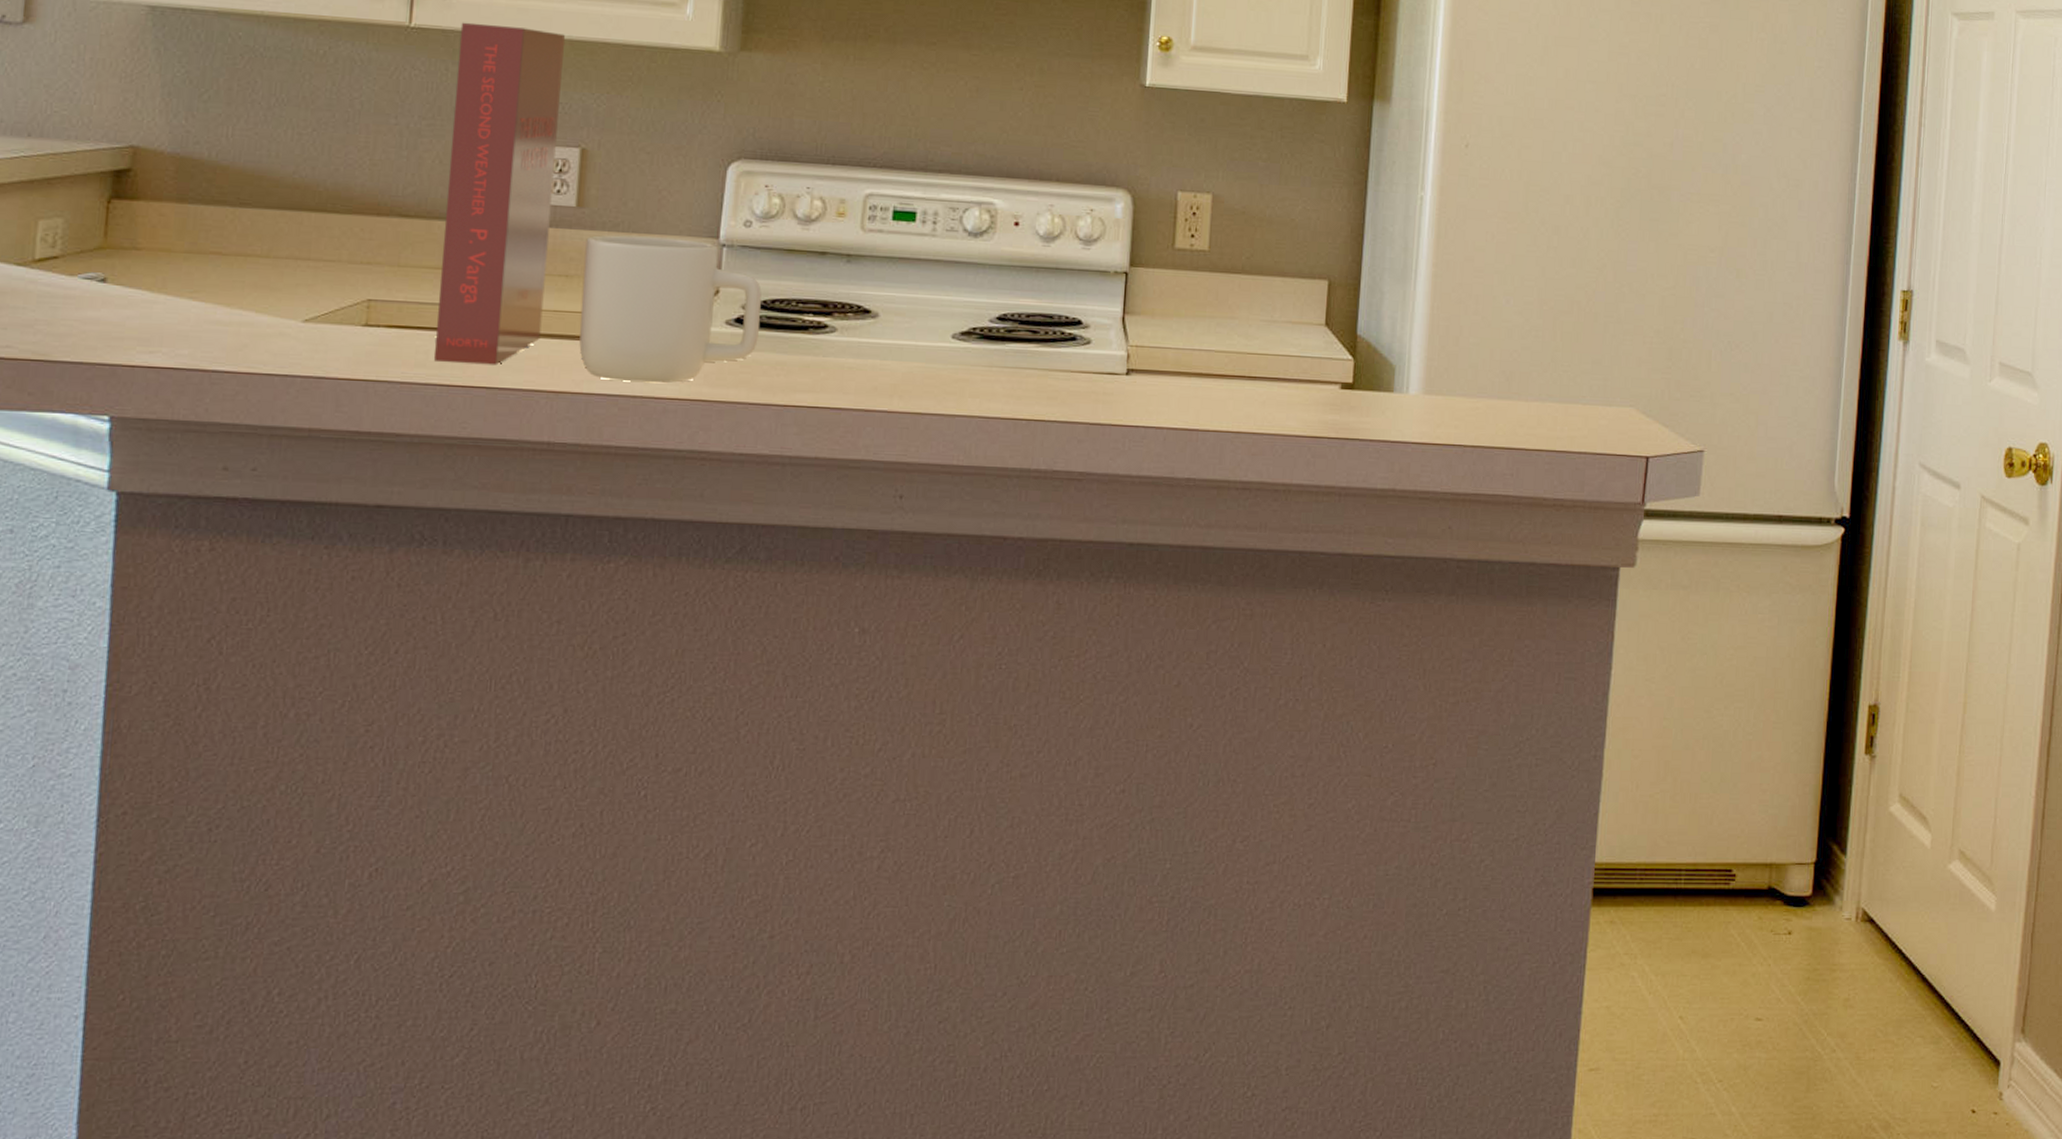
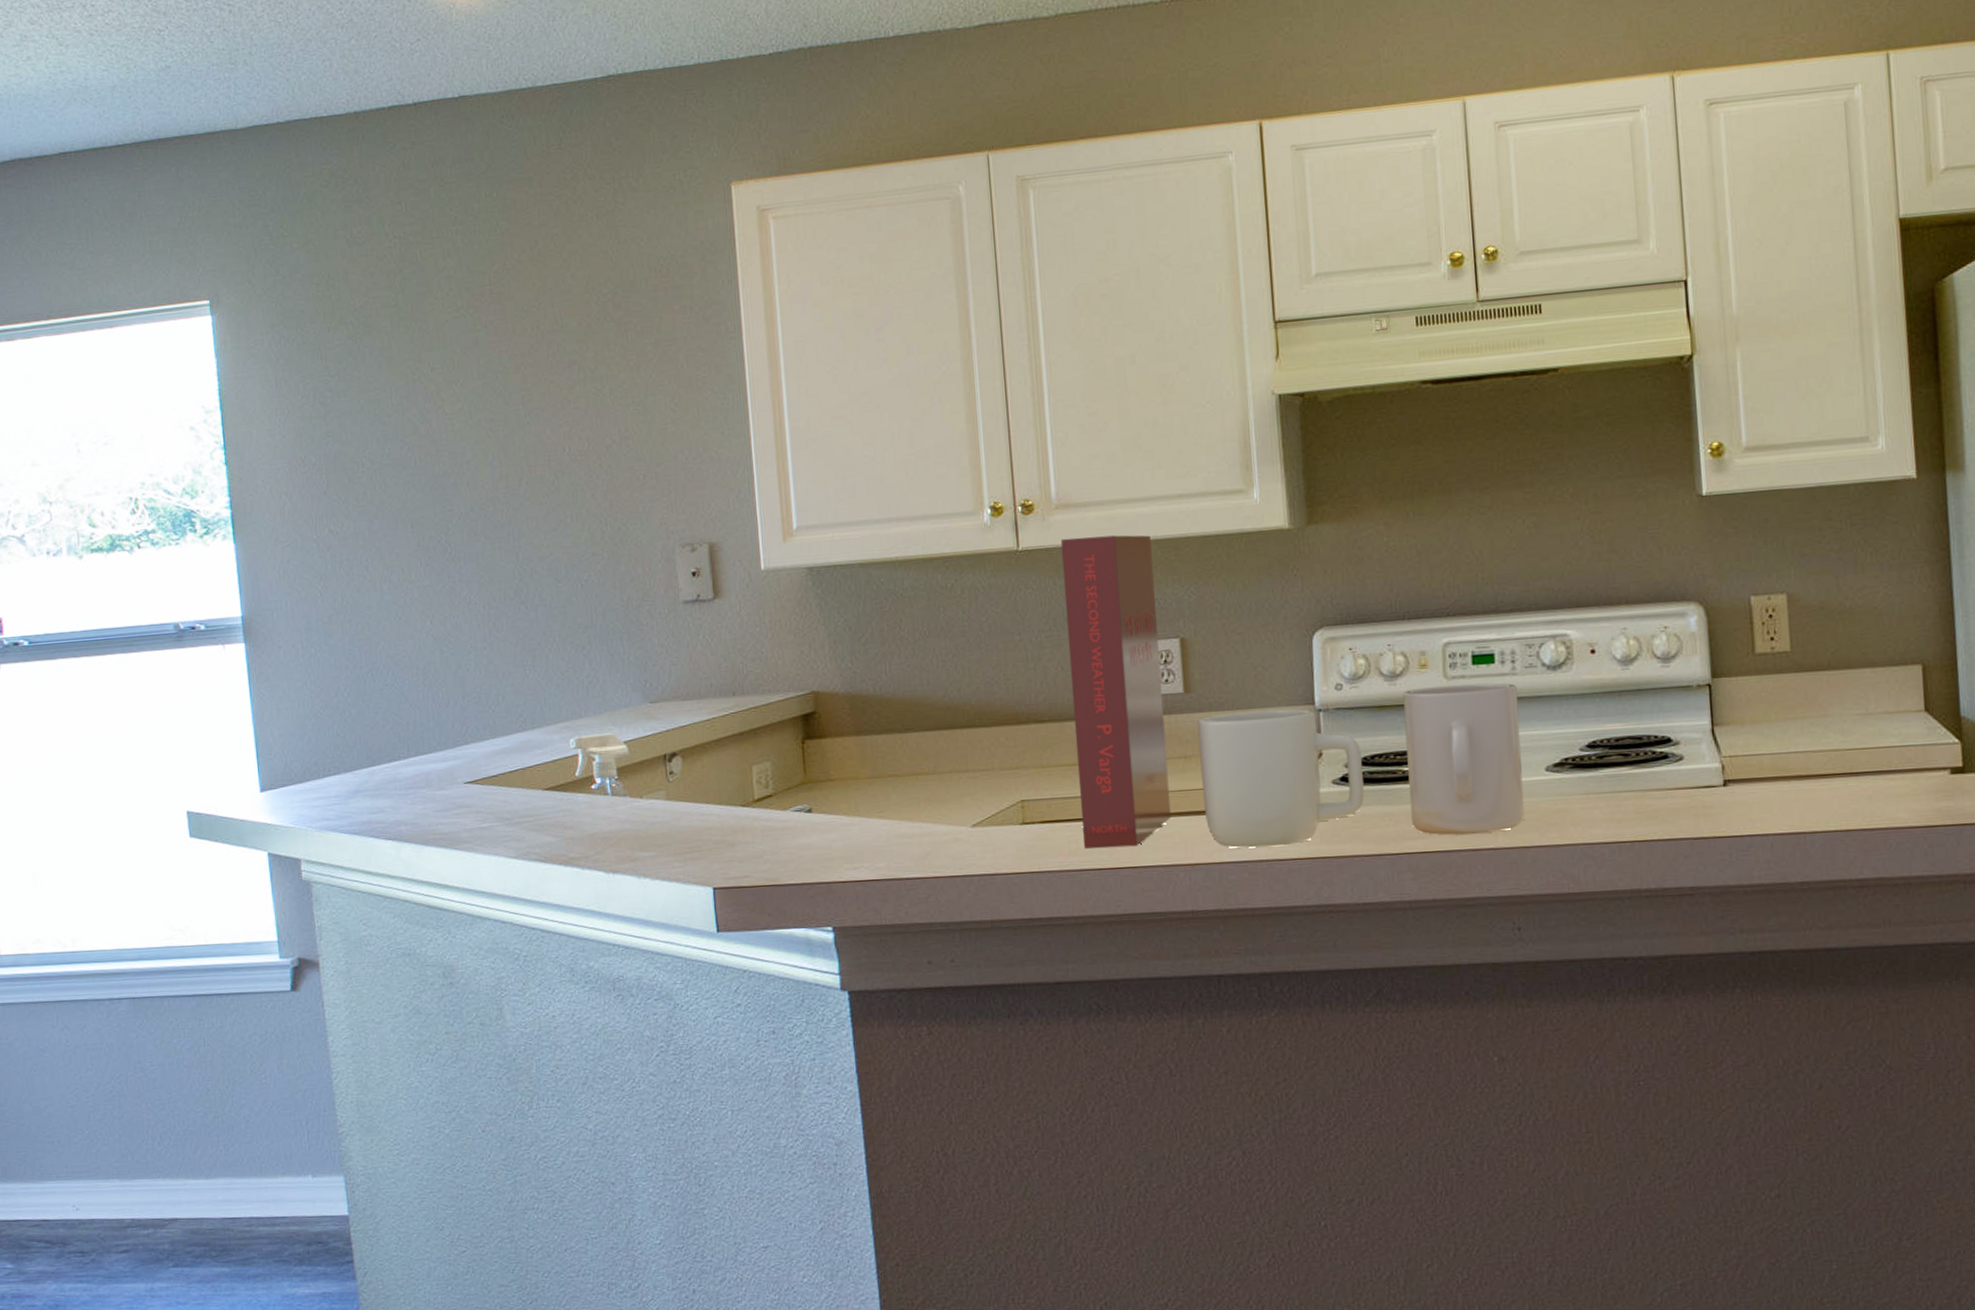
cup: none [803,236,935,395] -> present [1402,683,1525,835]

